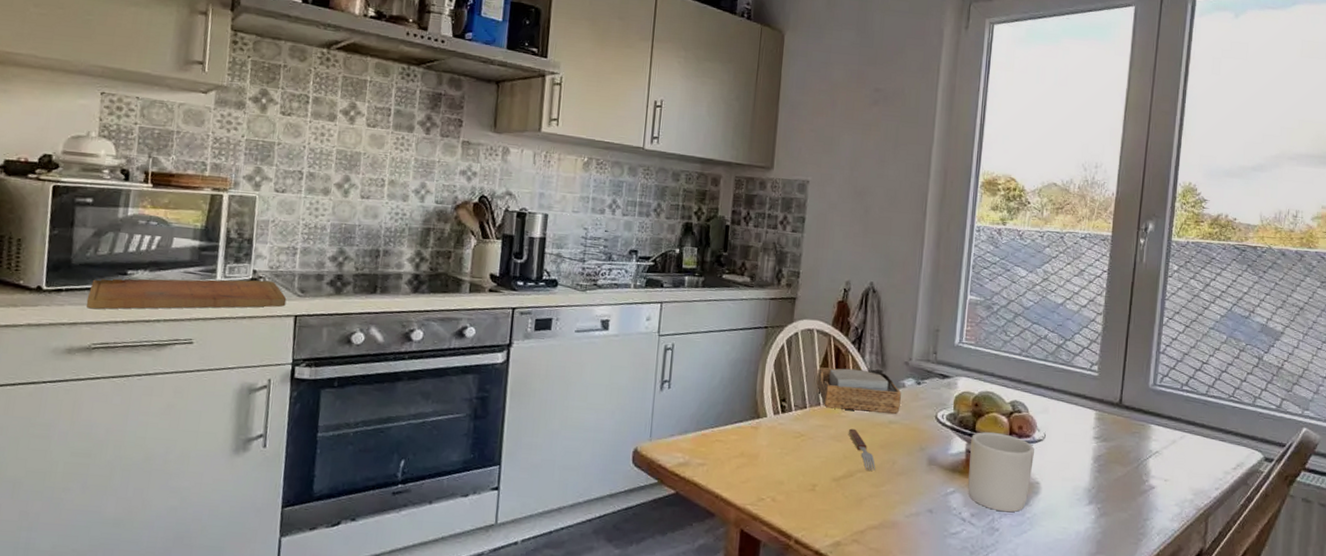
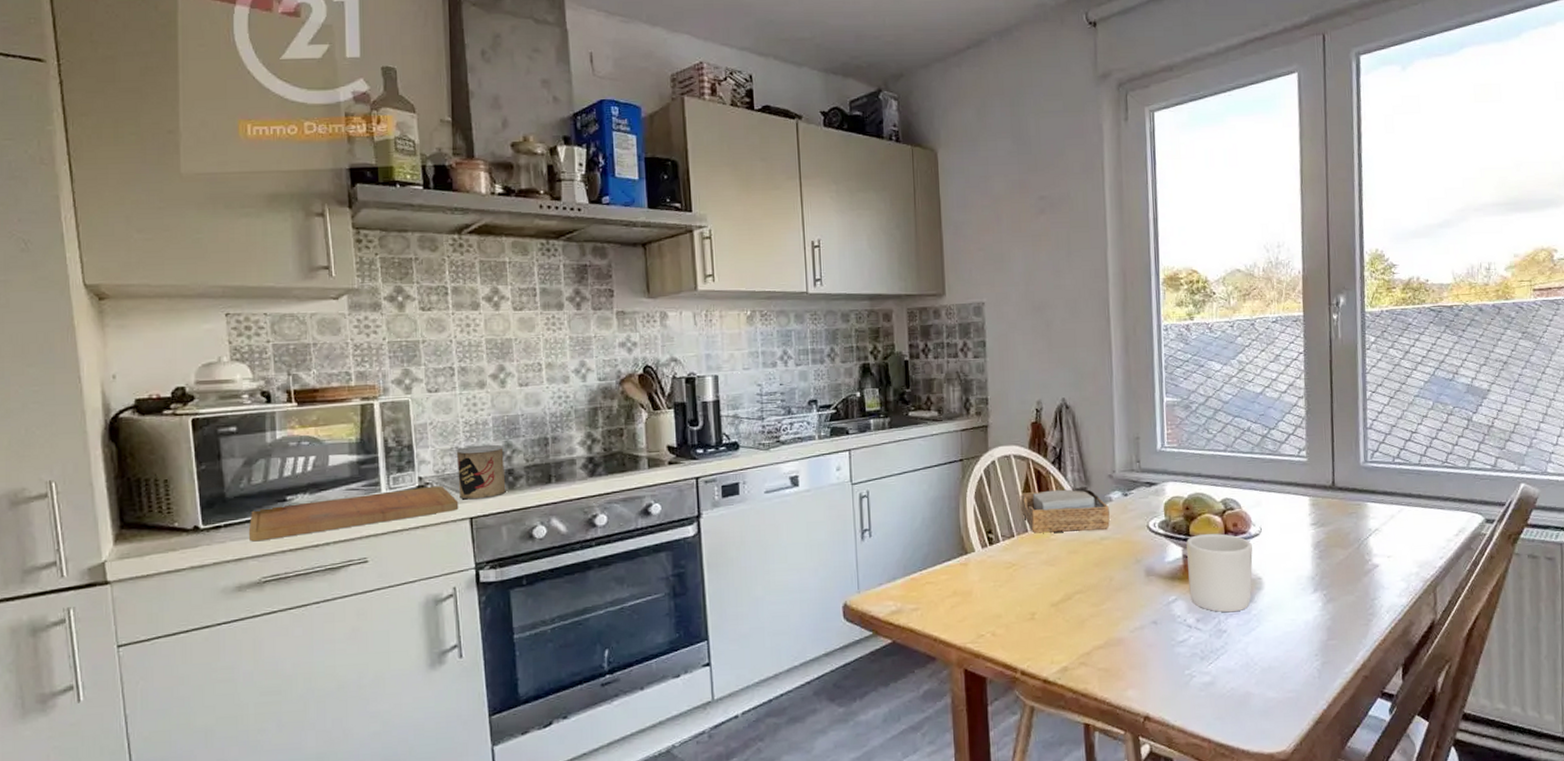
tin can: none [288,247,337,300] -> present [456,444,506,501]
fork: present [848,428,875,472] -> none [1060,550,1093,592]

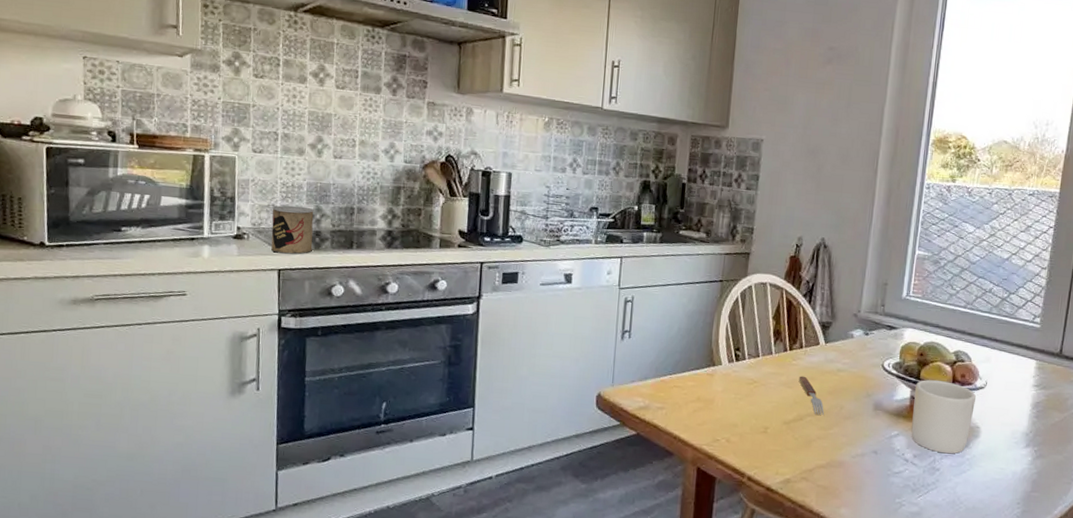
cutting board: present [248,485,459,542] -> none [86,234,270,264]
napkin holder: present [1020,489,1110,534] -> none [768,319,850,363]
fork: none [1060,550,1093,592] -> present [798,376,824,416]

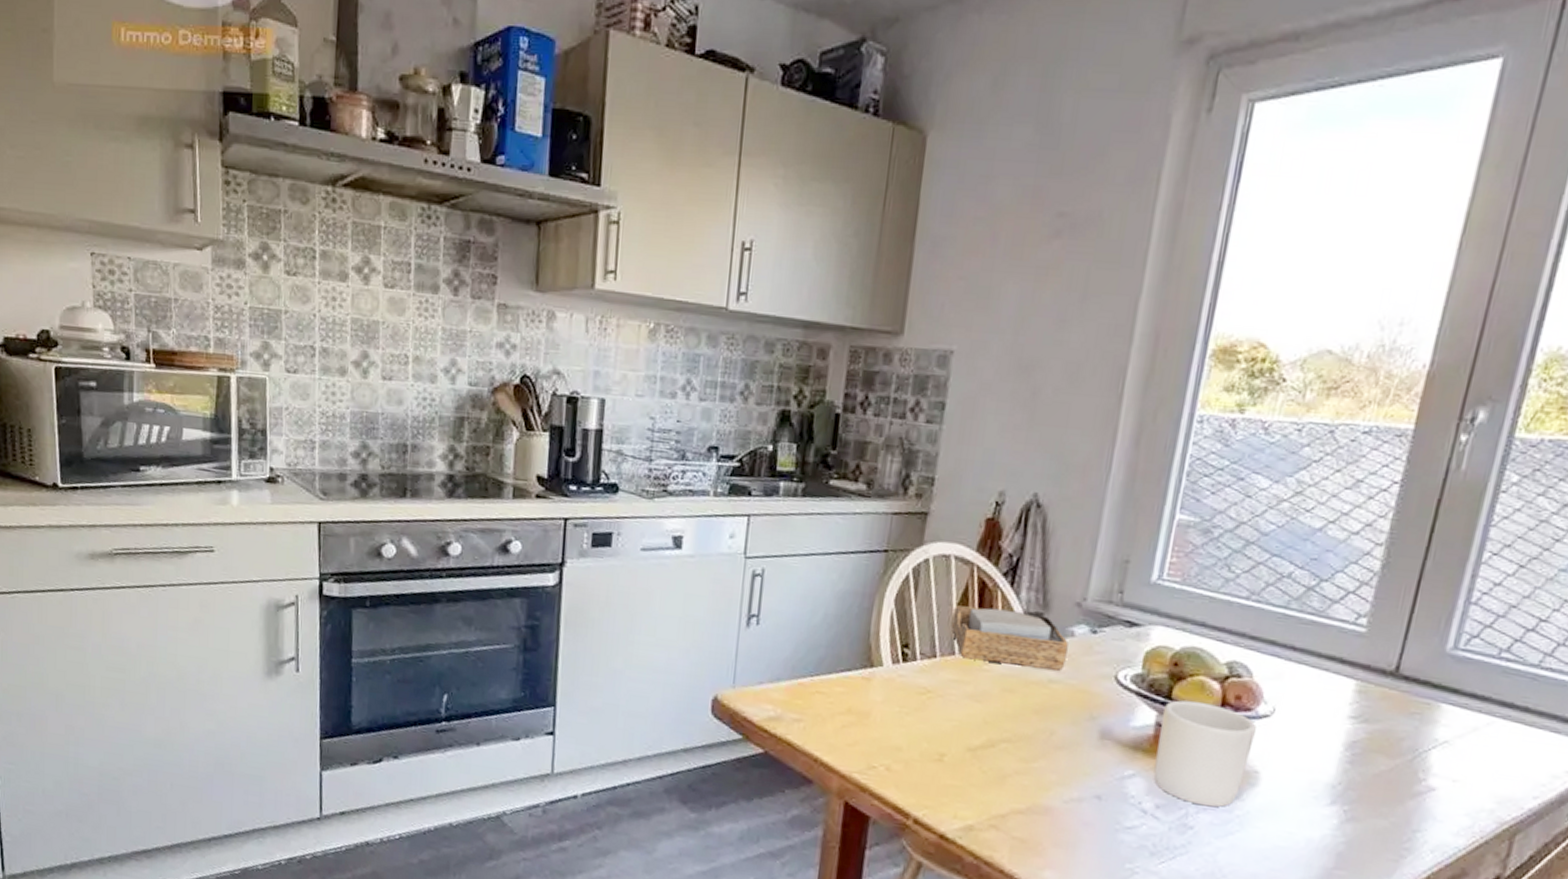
tin can: present [271,205,314,255] -> none [309,441,359,504]
napkin holder: none [768,319,850,363] -> present [950,605,1069,672]
fork: present [798,376,824,416] -> none [991,686,1026,742]

